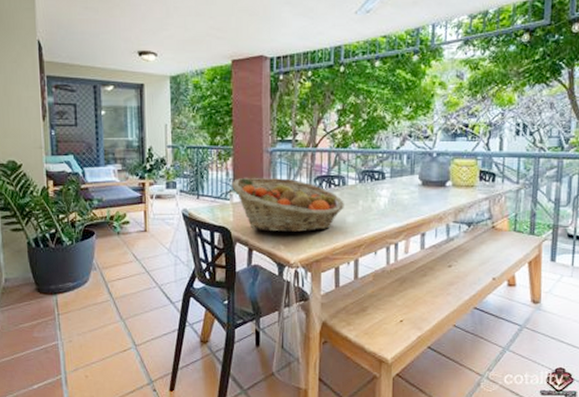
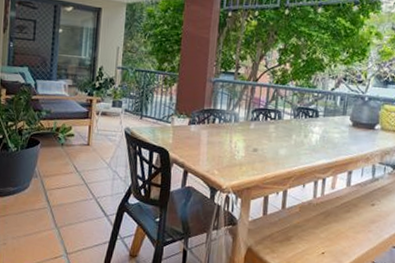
fruit basket: present [232,177,344,233] -> none [174,103,278,160]

